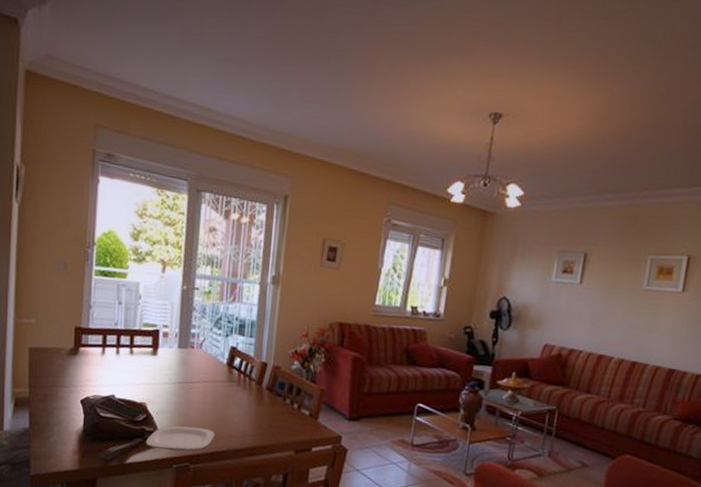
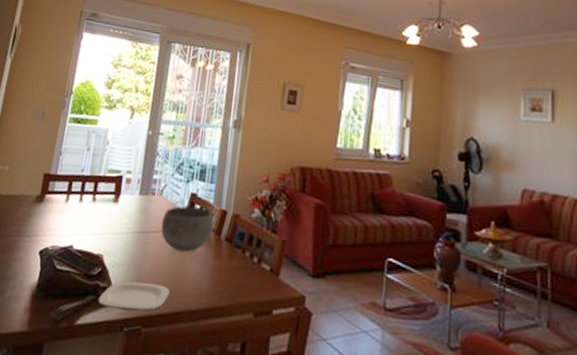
bowl: none [203,358,255,400] -> present [161,206,214,252]

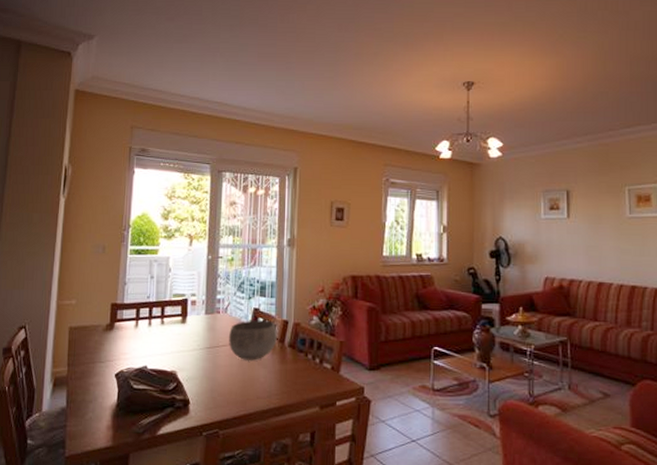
plate: present [97,281,170,312] -> none [176,391,242,417]

